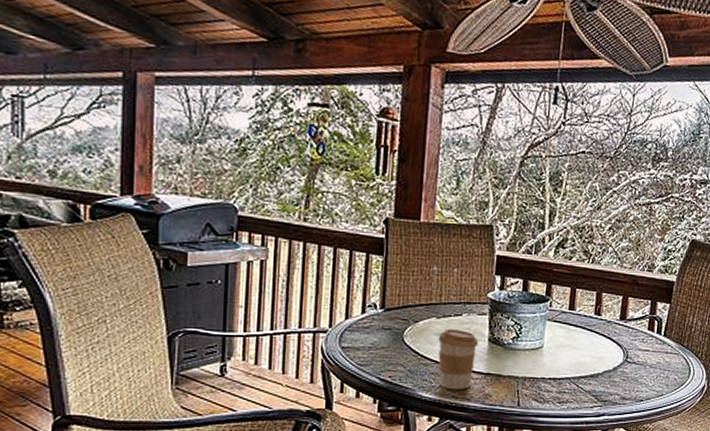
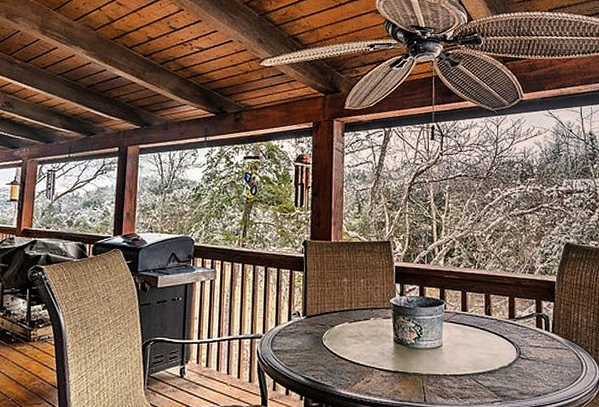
coffee cup: present [438,328,479,390] -> none [351,331,386,387]

